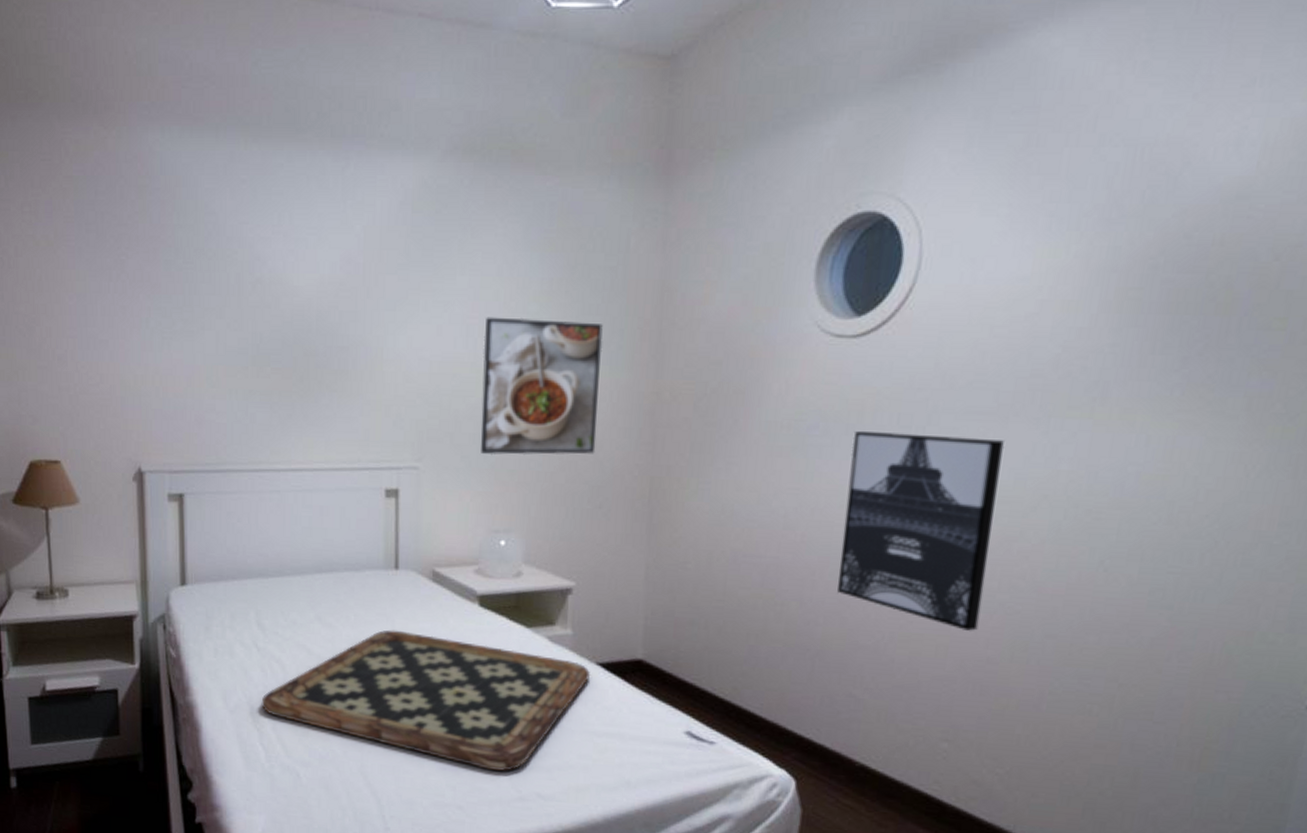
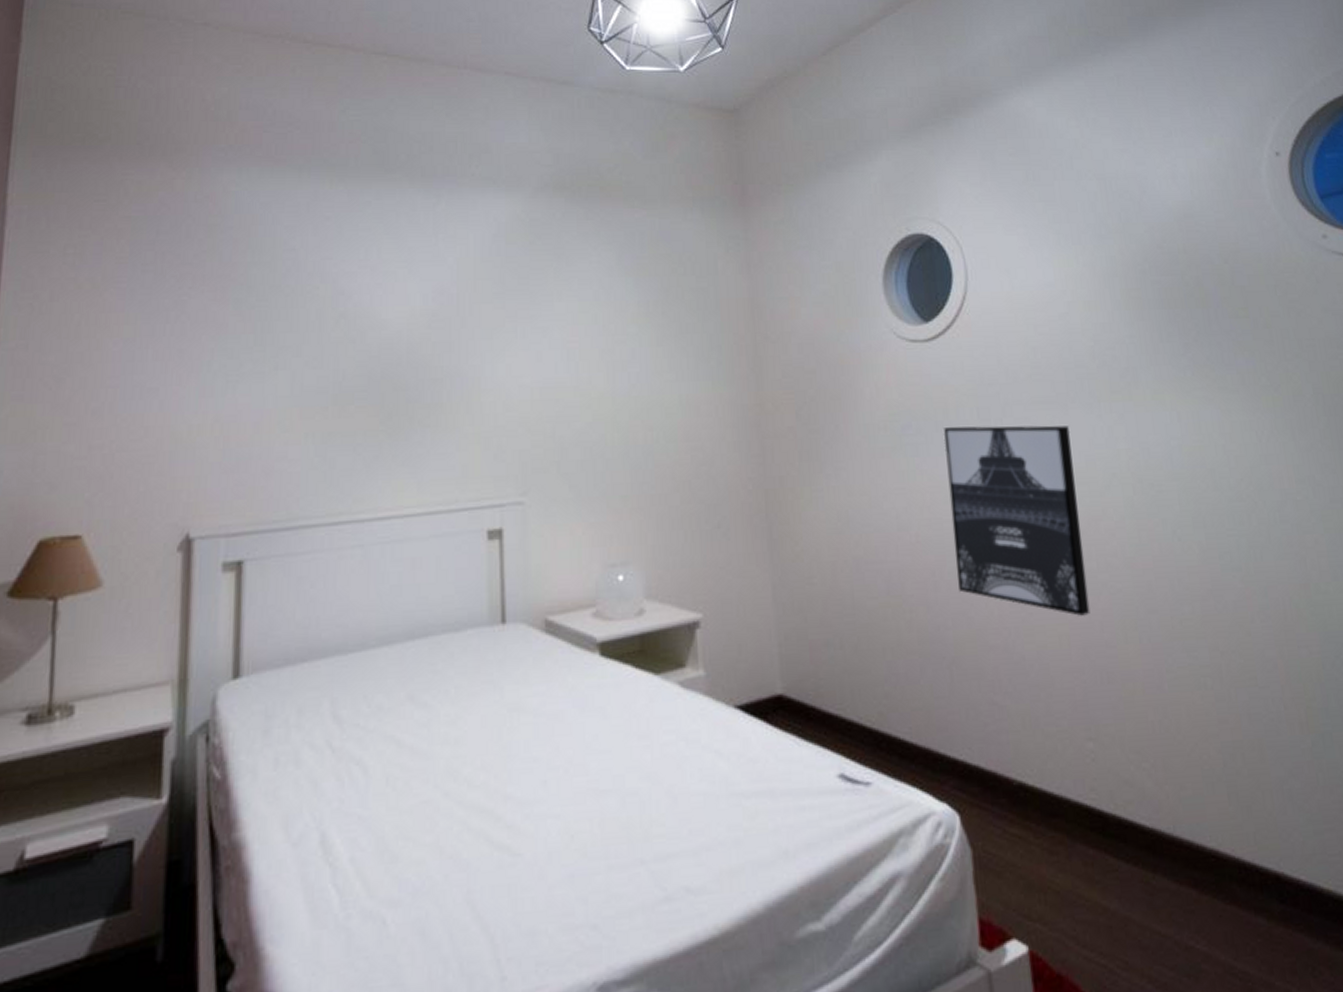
tray: present [261,630,591,771] -> none [335,699,731,867]
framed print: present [480,317,603,455] -> none [585,339,708,482]

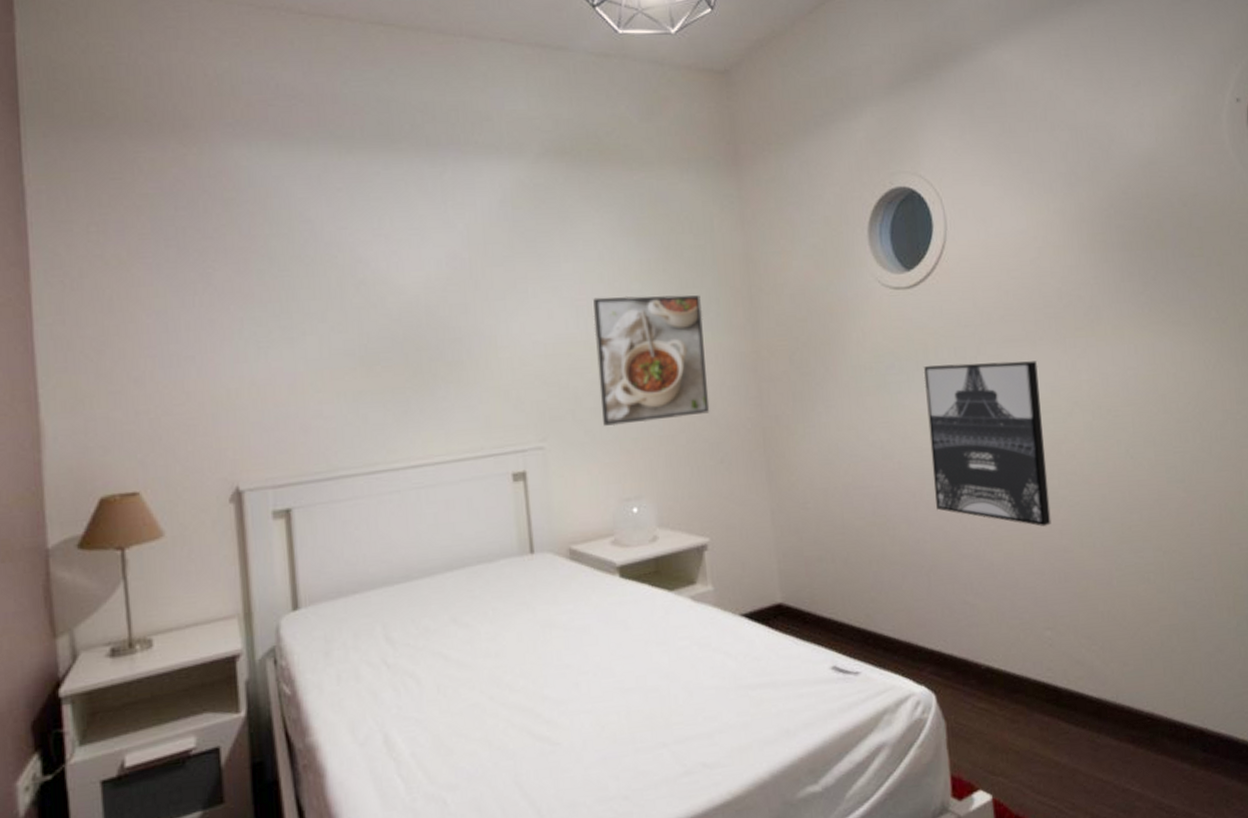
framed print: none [585,339,708,482] -> present [593,295,710,427]

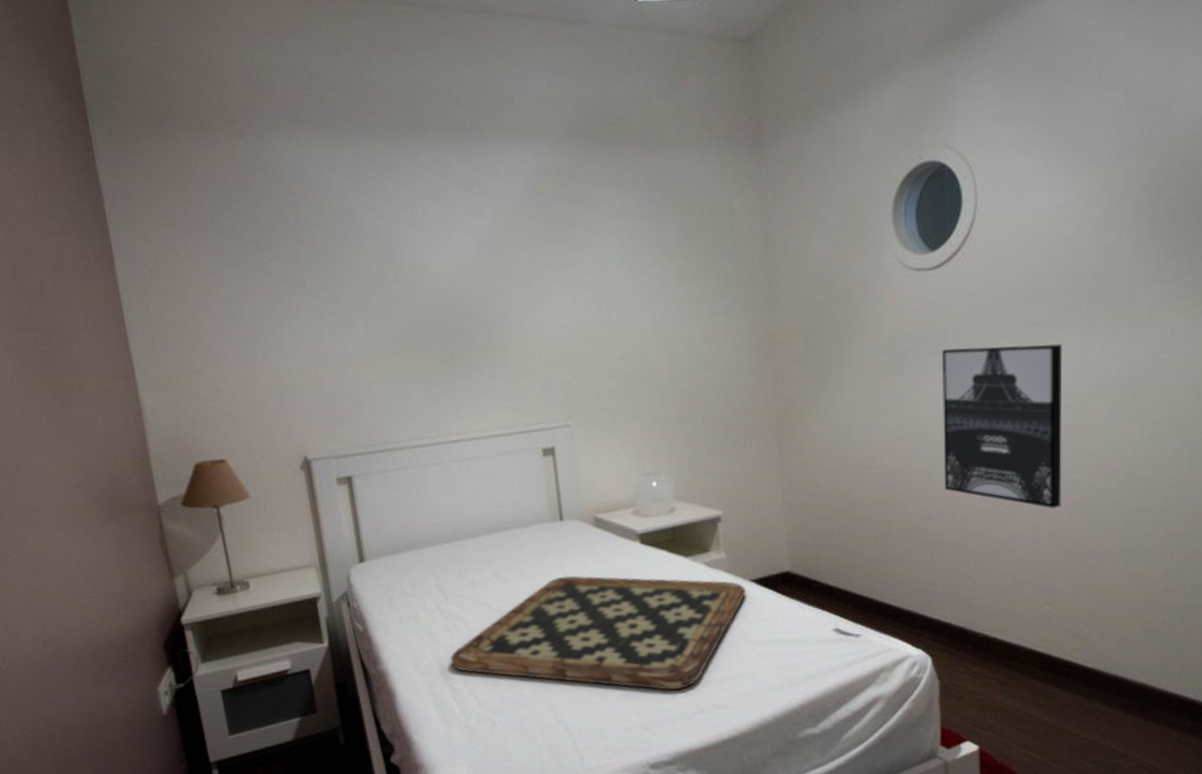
tray: none [396,616,737,749] -> present [450,576,747,690]
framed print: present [593,295,710,427] -> none [614,279,726,407]

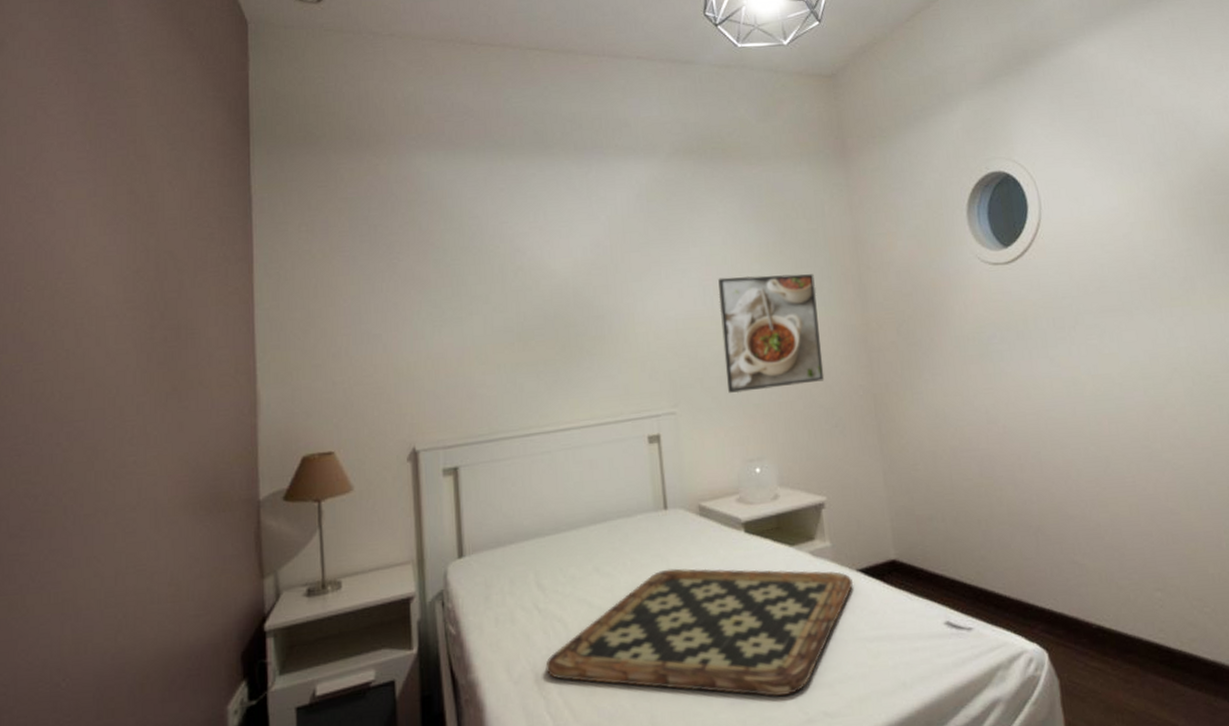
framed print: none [614,279,726,407] -> present [718,274,825,394]
wall art: present [941,344,1063,509] -> none [1024,329,1156,490]

